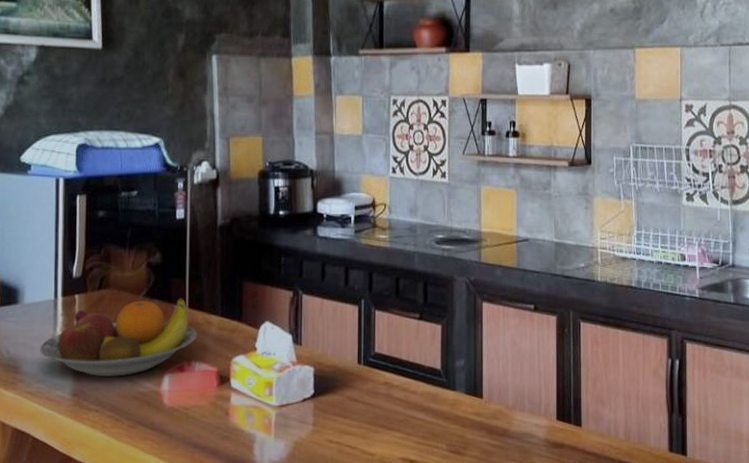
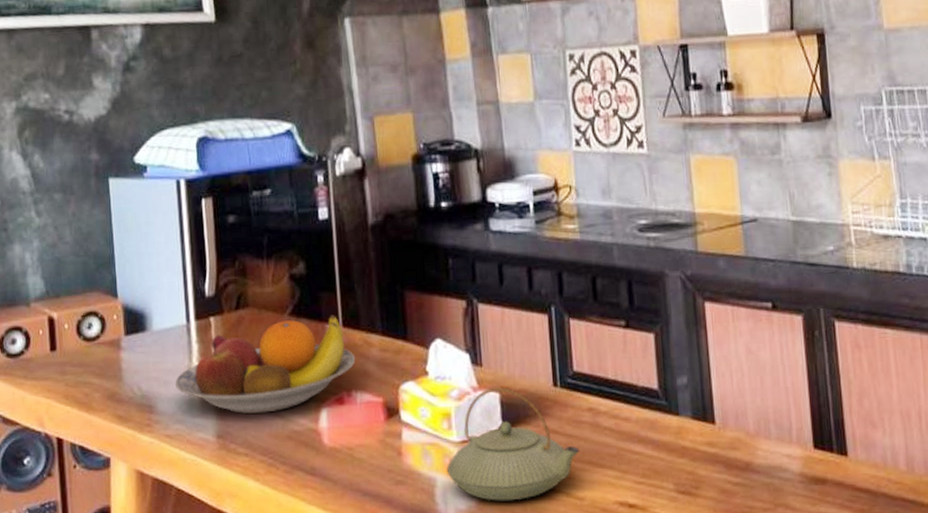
teapot: none [265,362,375,455] -> present [446,387,580,501]

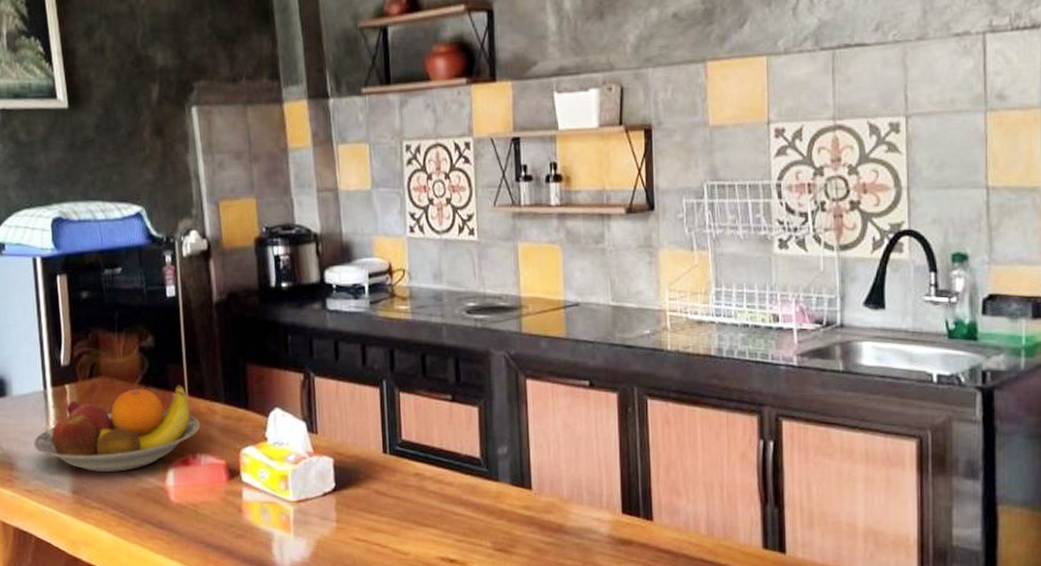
teapot: present [446,387,580,501] -> none [283,452,406,554]

